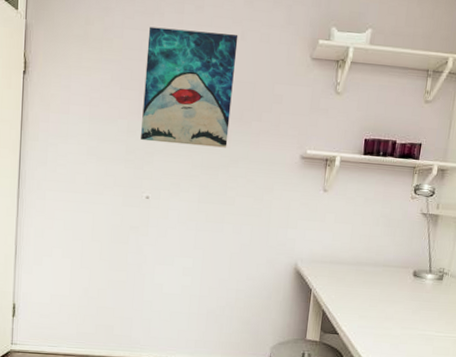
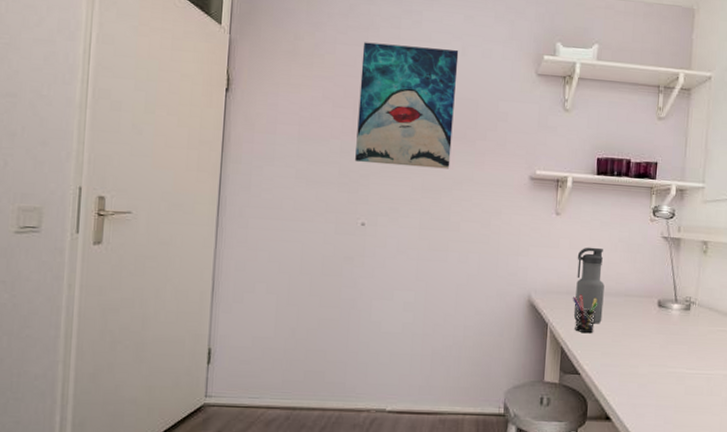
pen holder: none [334,264,358,299] -> present [572,294,598,334]
water bottle: none [335,221,366,291] -> present [573,247,605,324]

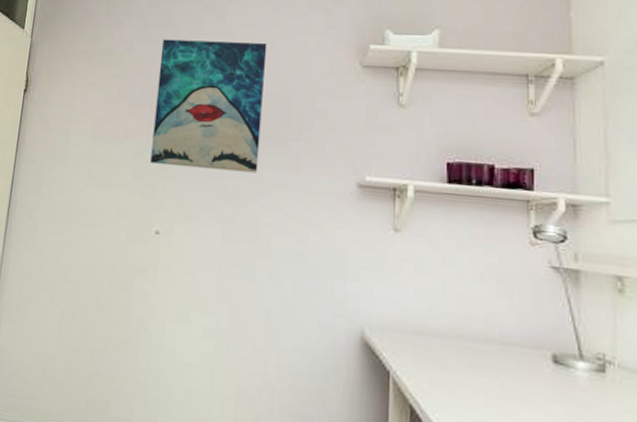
pen holder: present [572,294,598,334] -> none [422,336,461,391]
water bottle: present [573,247,605,324] -> none [425,274,468,379]

